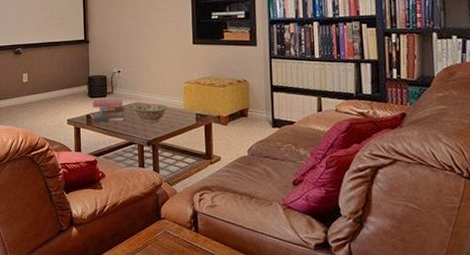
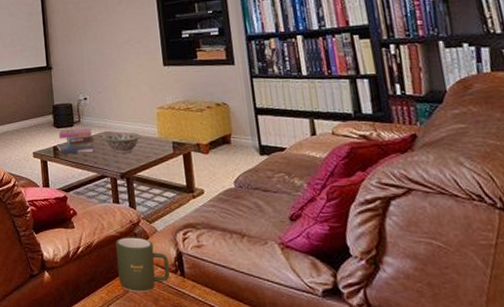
mug: none [139,197,185,246] -> present [115,237,170,293]

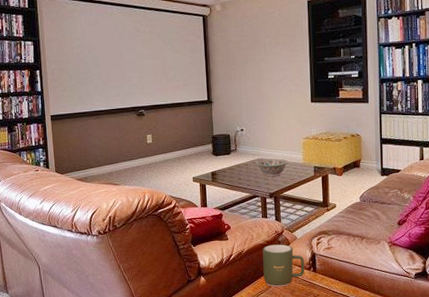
books: present [57,128,94,154] -> none [215,156,248,178]

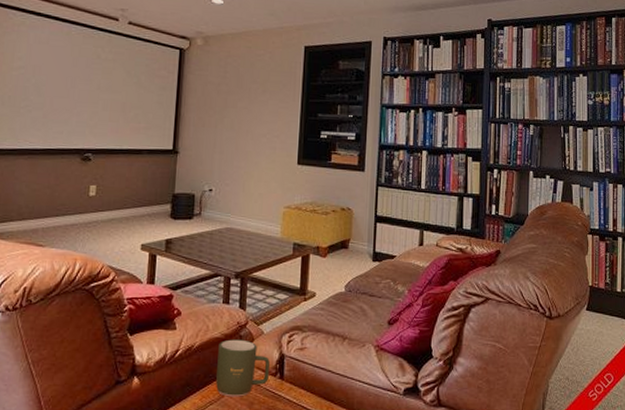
decorative bowl: present [255,158,289,177] -> none [222,229,264,252]

